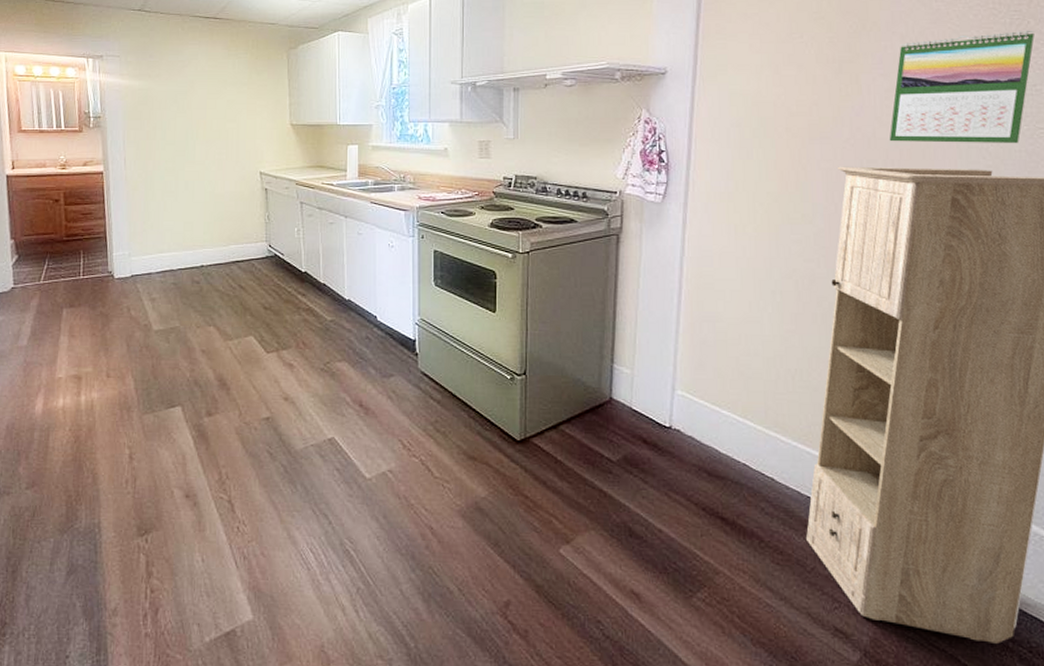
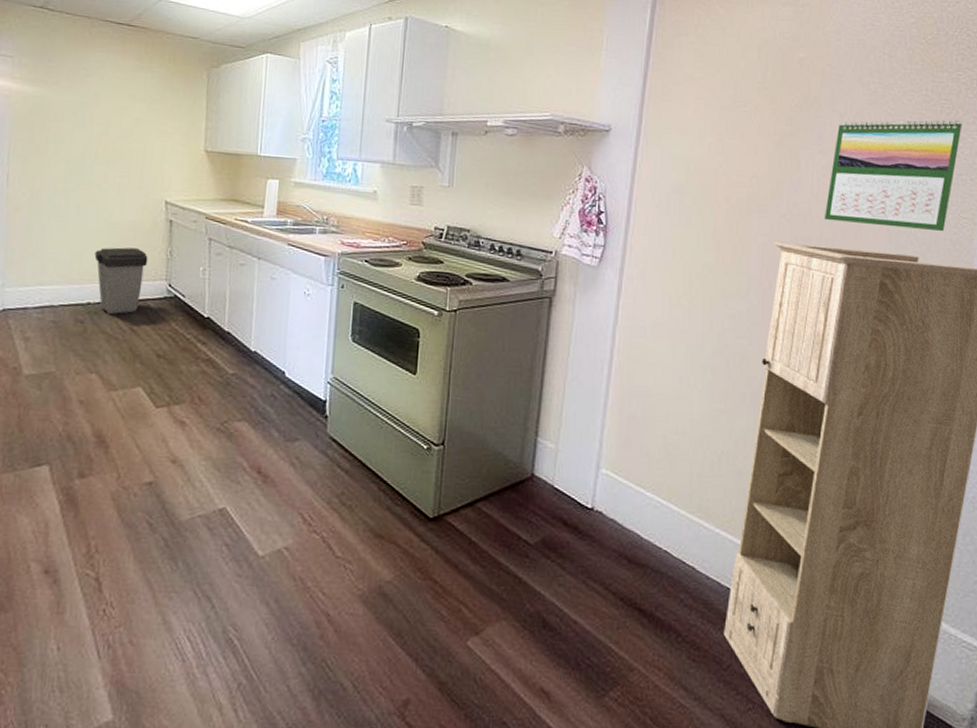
trash can: none [203,215,249,274] -> present [94,247,148,314]

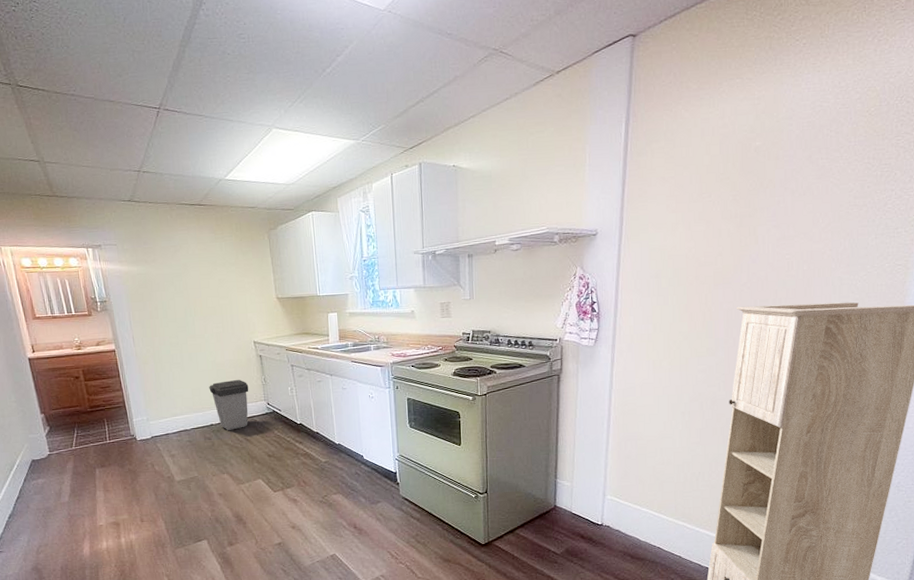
calendar: present [824,118,963,231] -> none [778,181,900,283]

